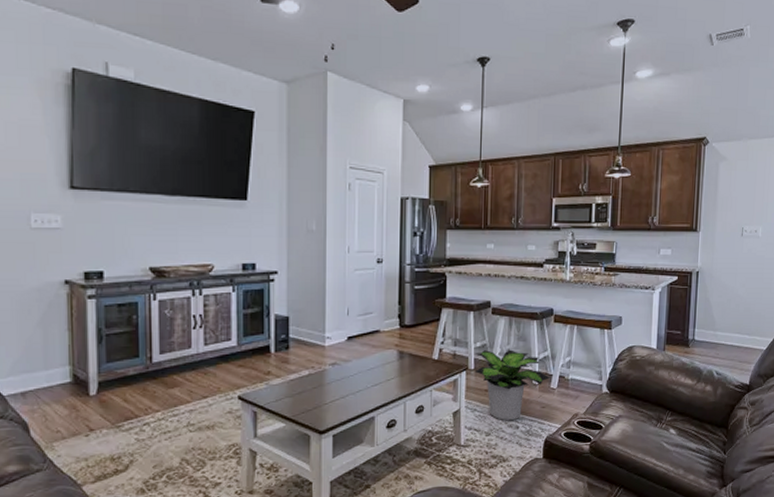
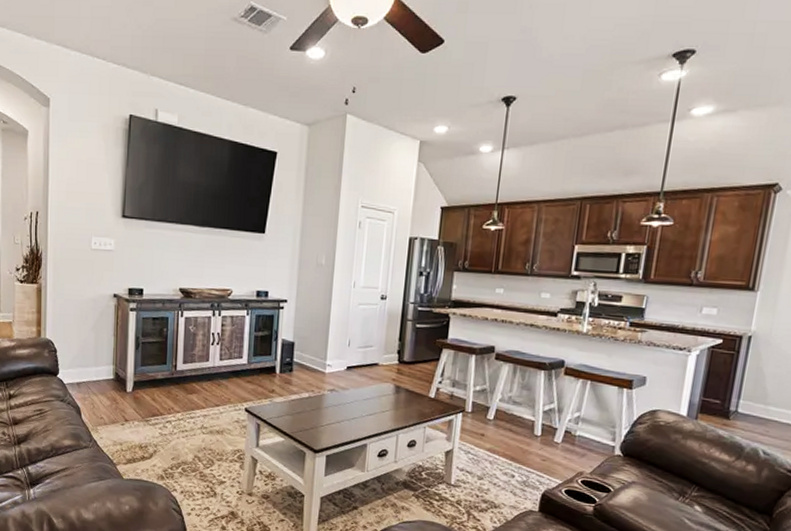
potted plant: present [474,349,550,421] -> none [471,394,554,469]

